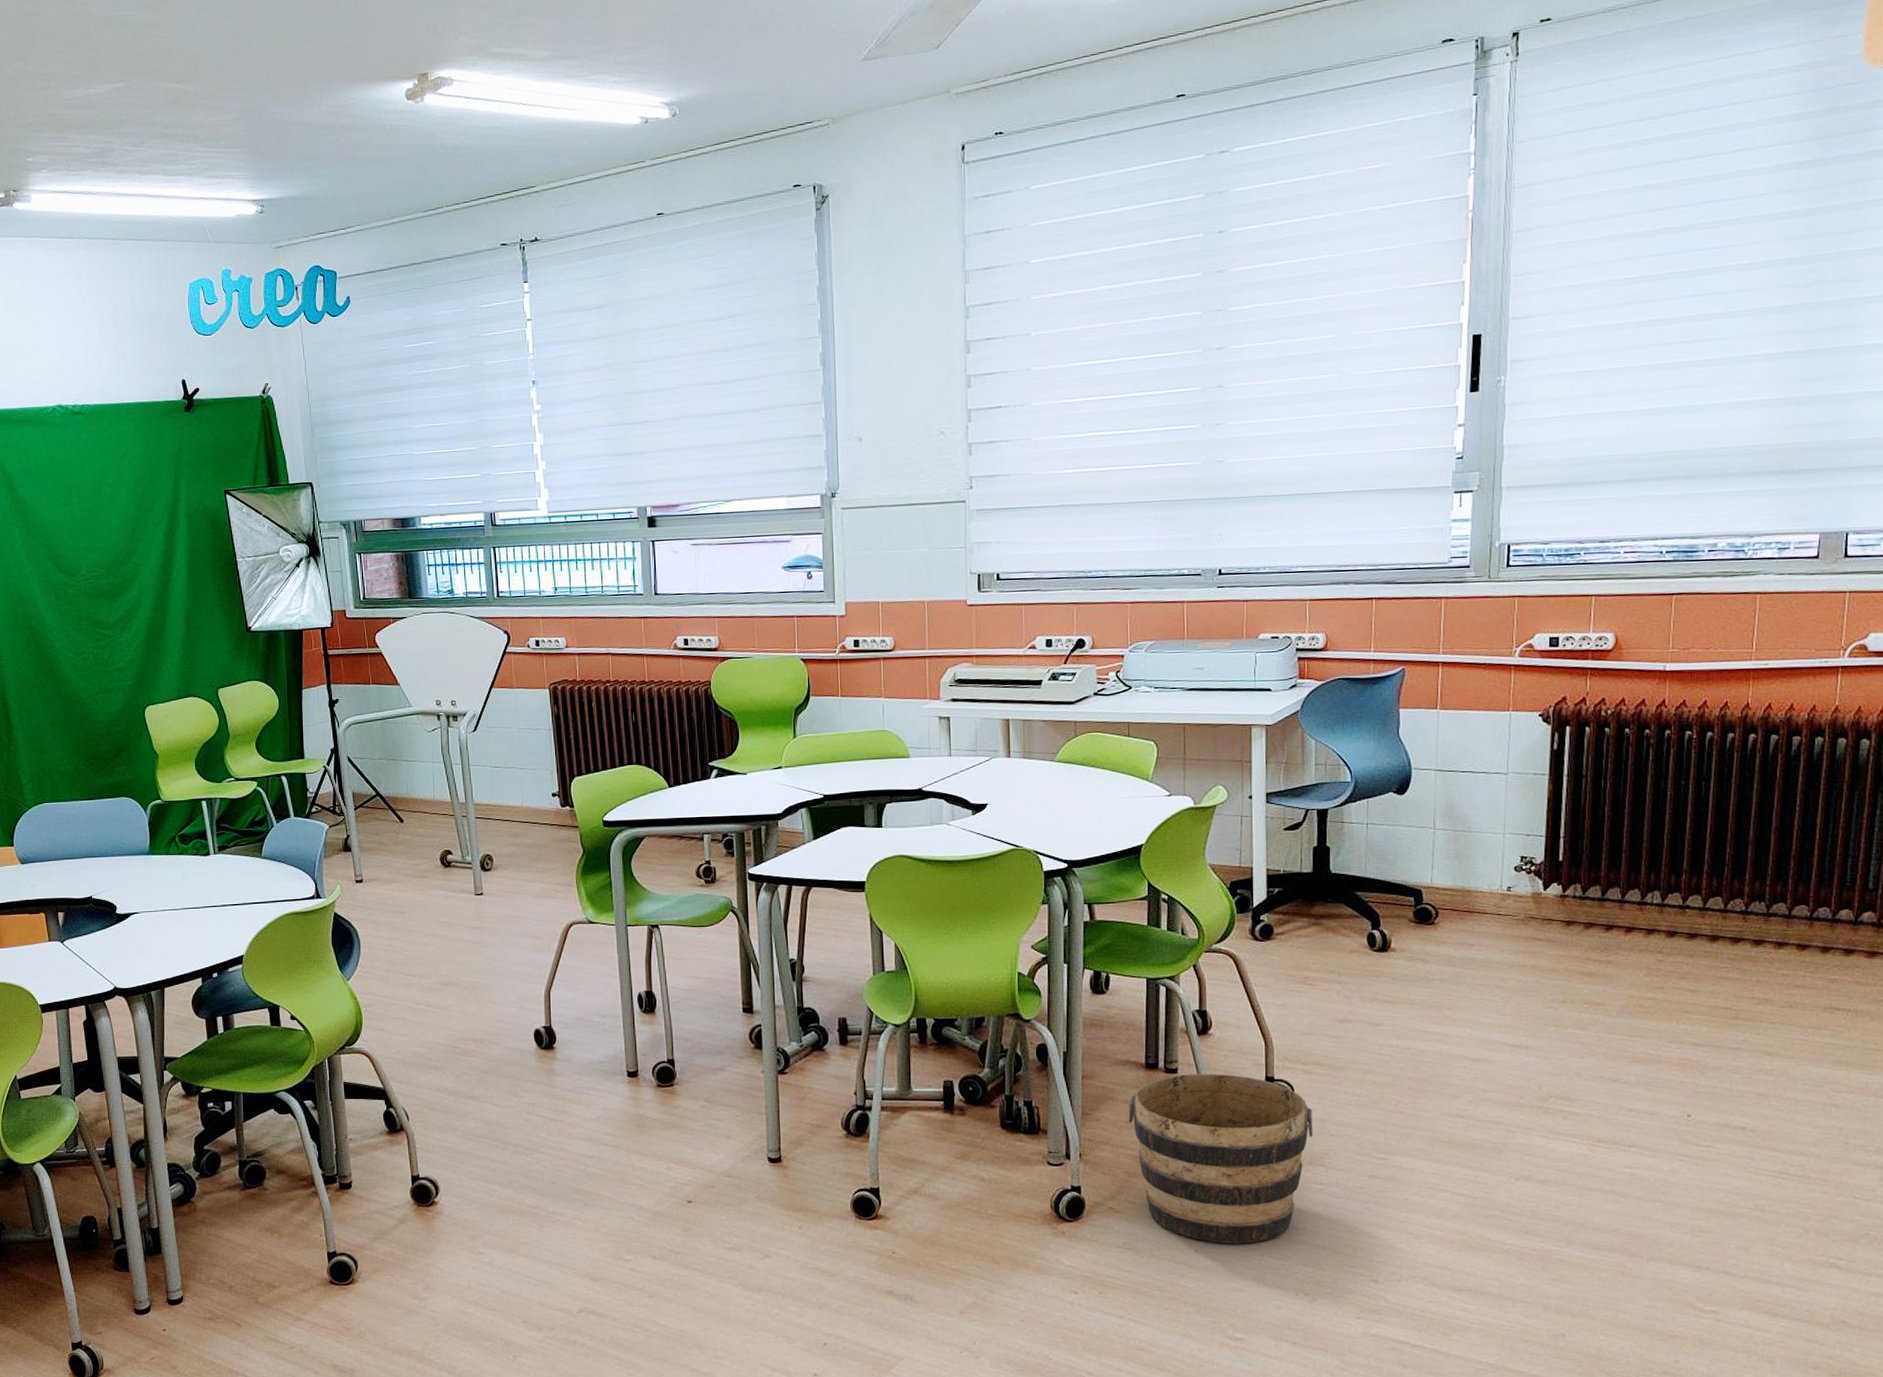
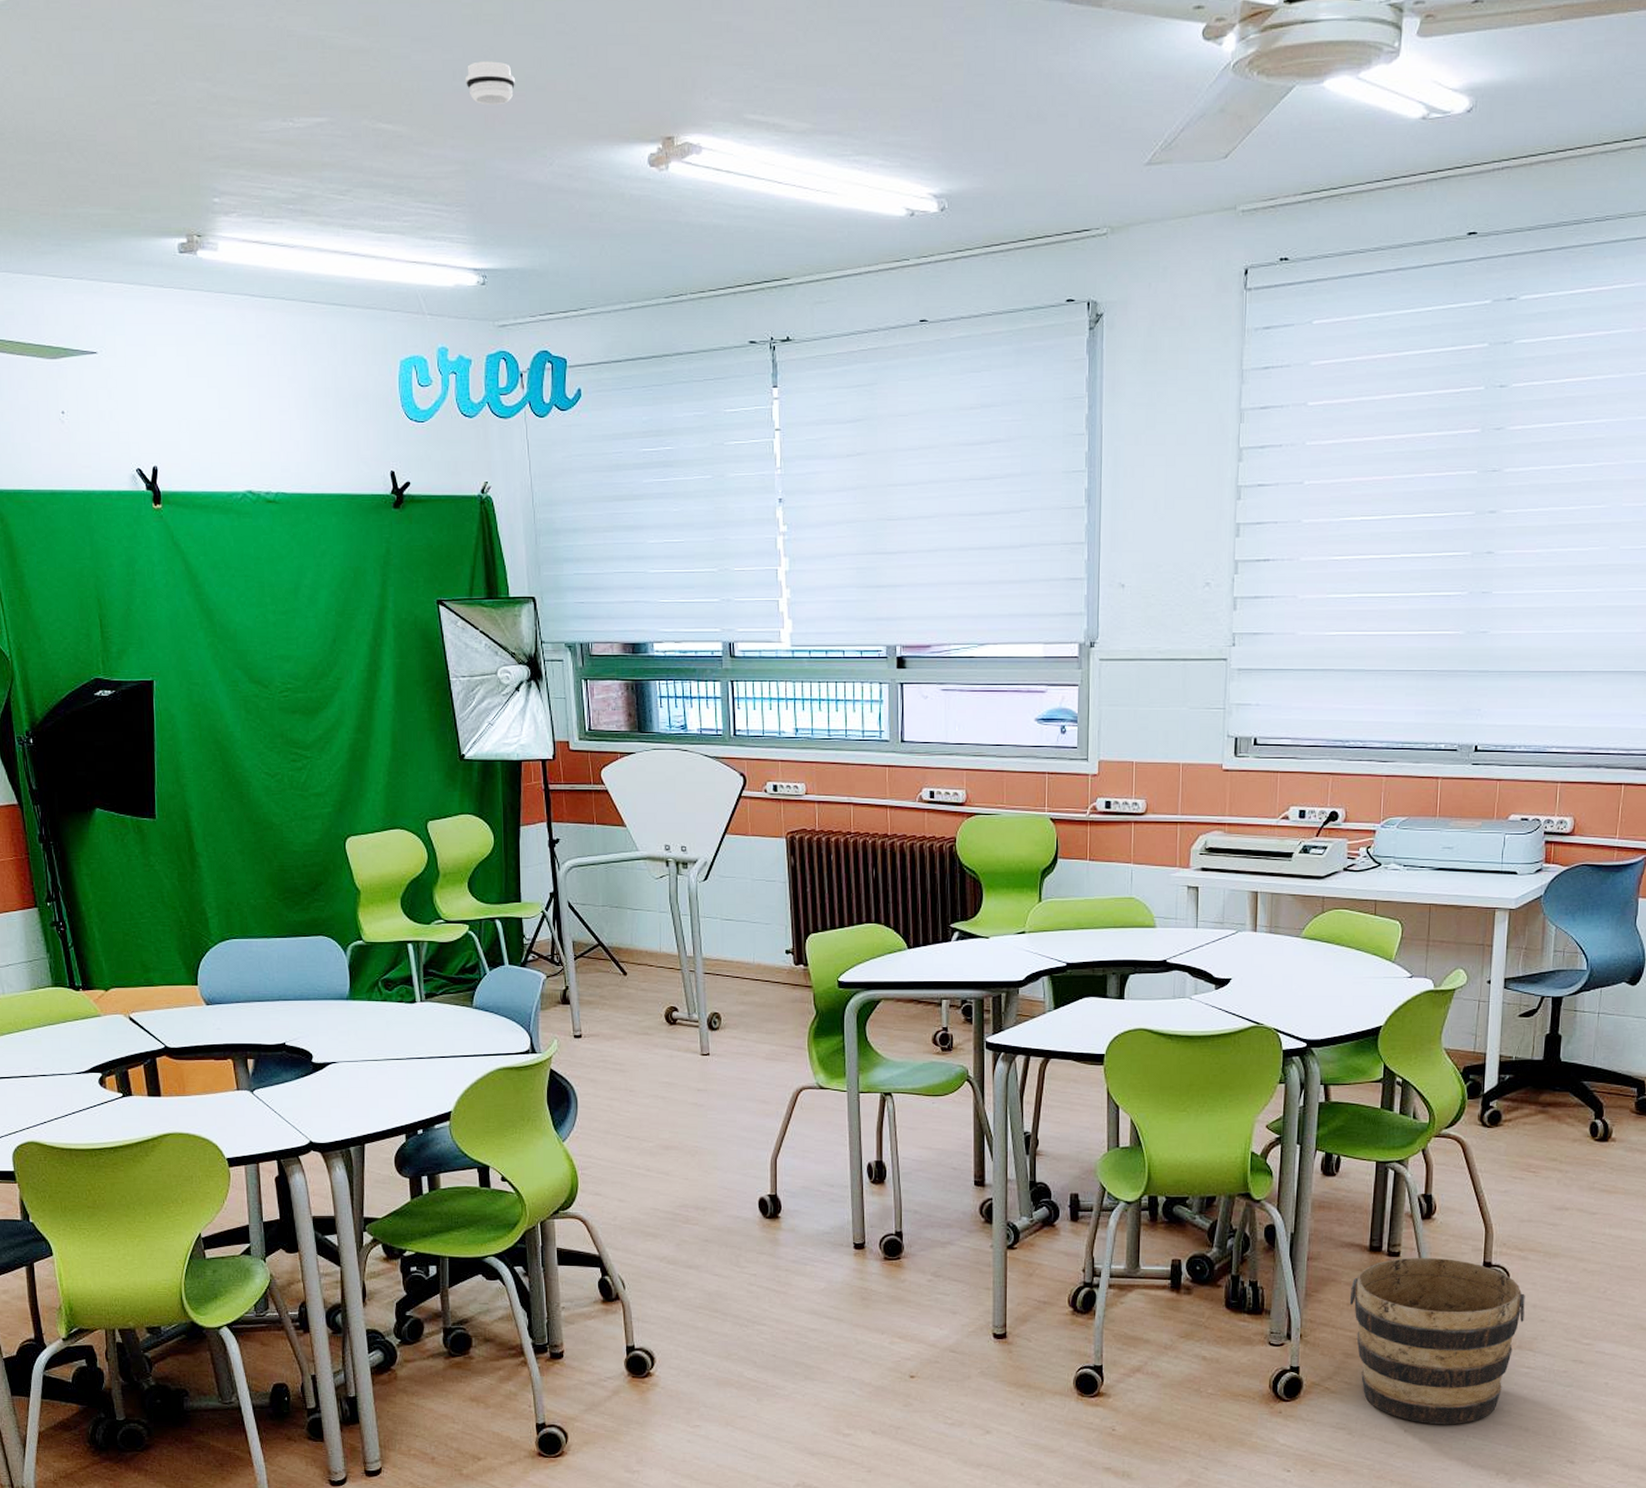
smoke detector: none [243,22,286,61] -> present [466,61,515,106]

